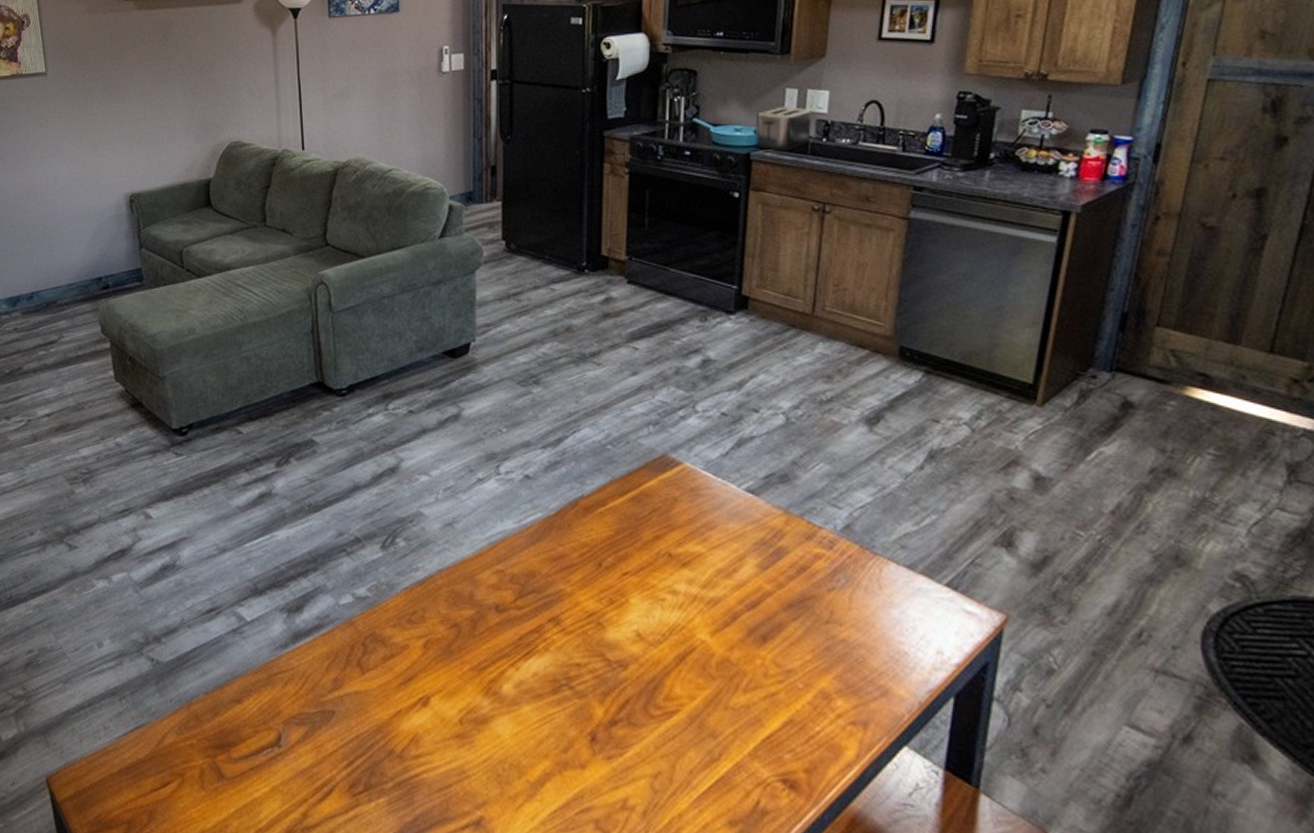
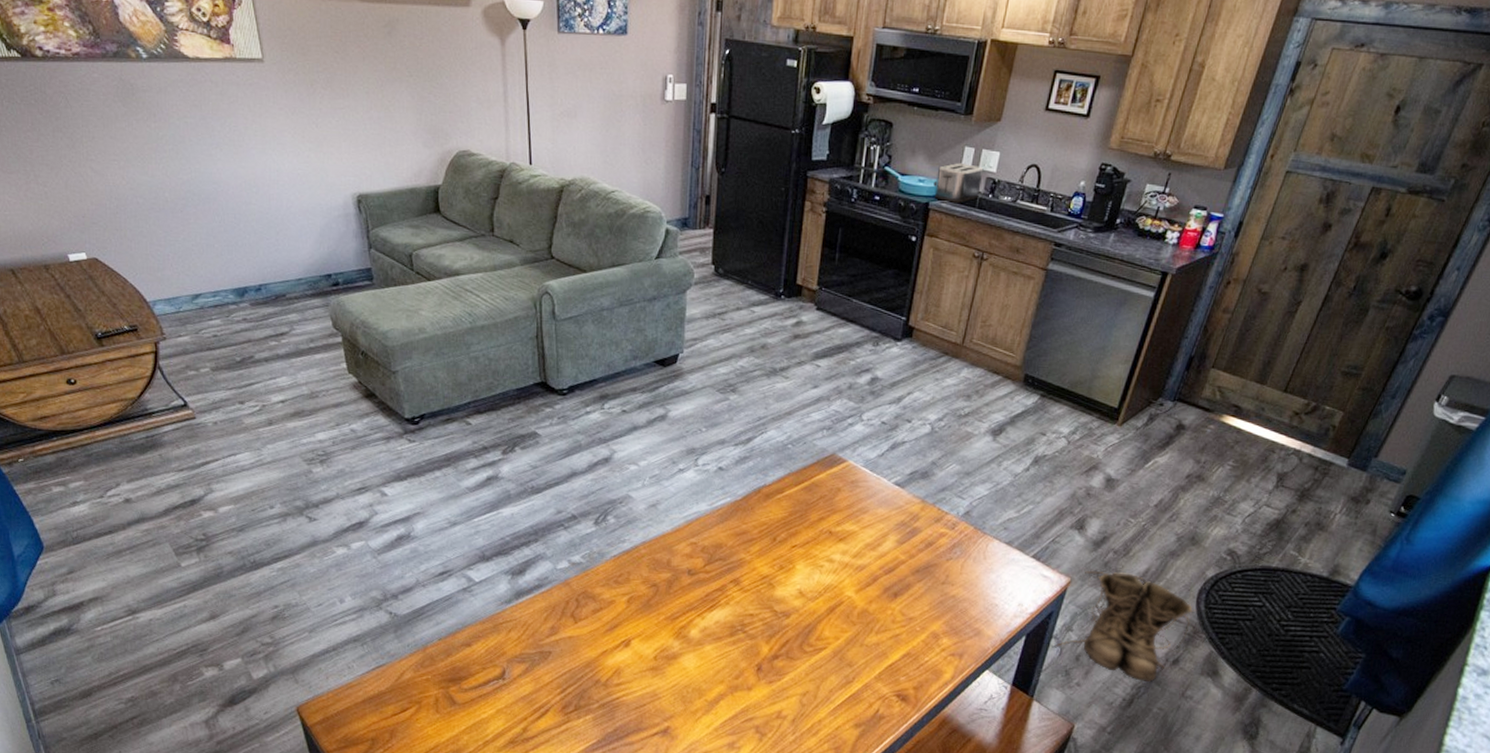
boot: none [994,603,1206,769] -> present [1052,570,1198,682]

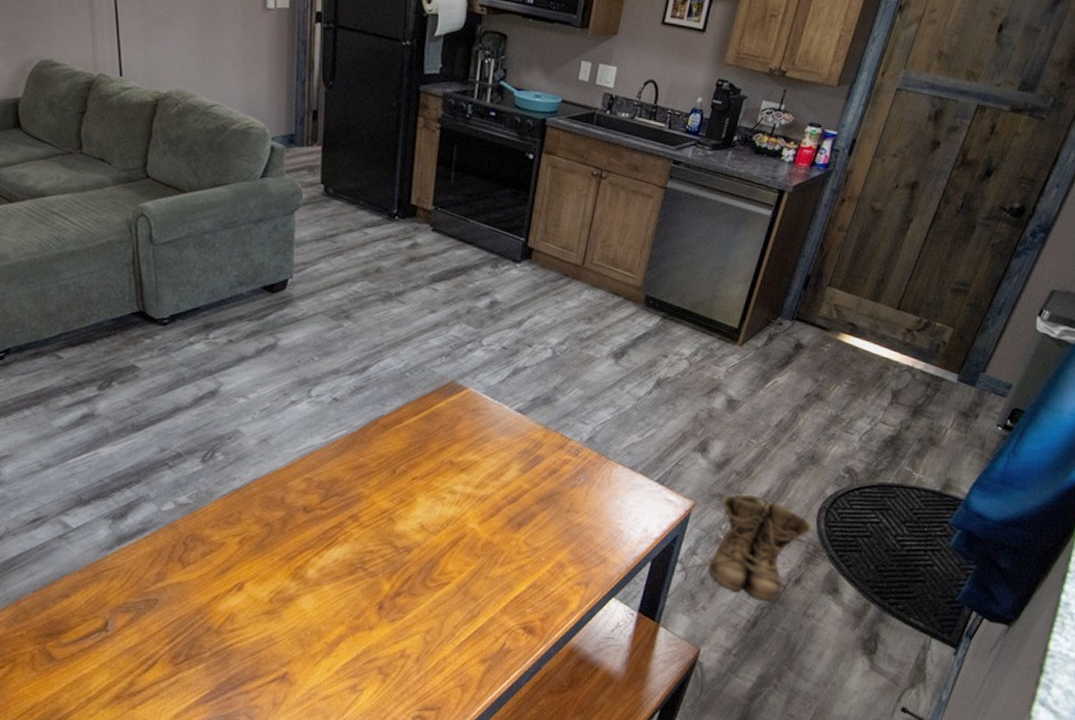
toaster: present [933,163,984,204] -> none [550,78,601,121]

